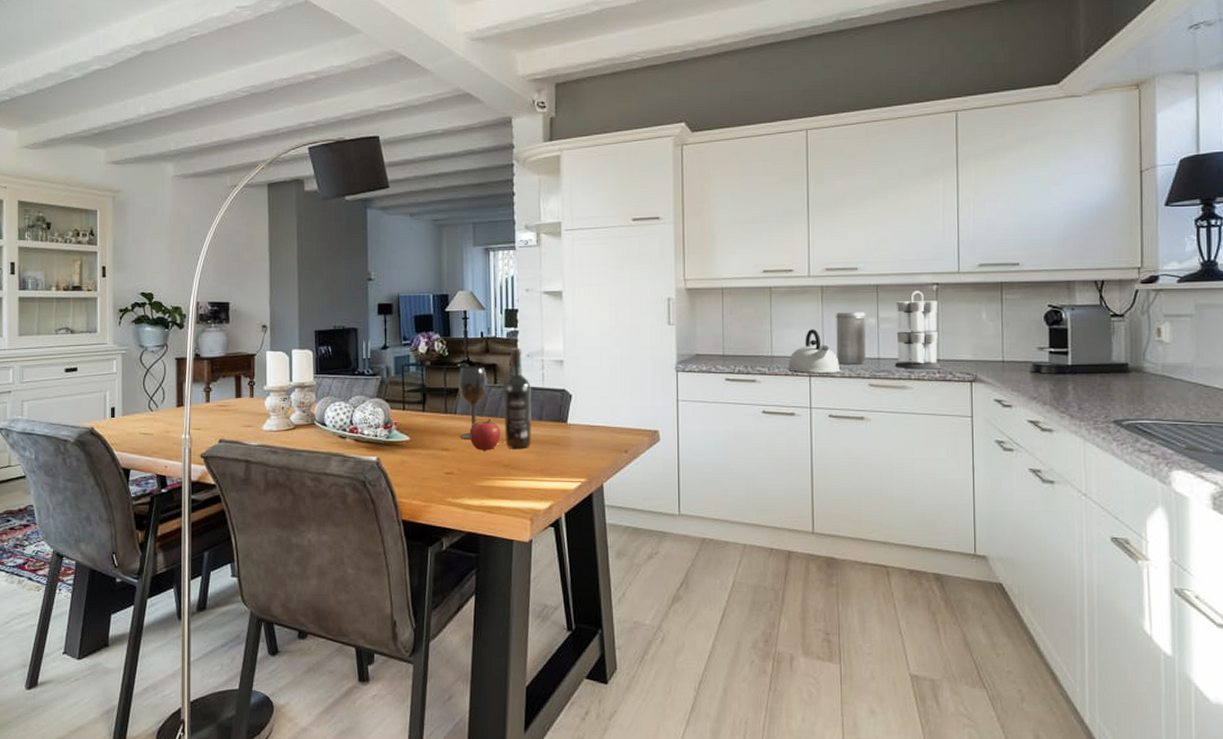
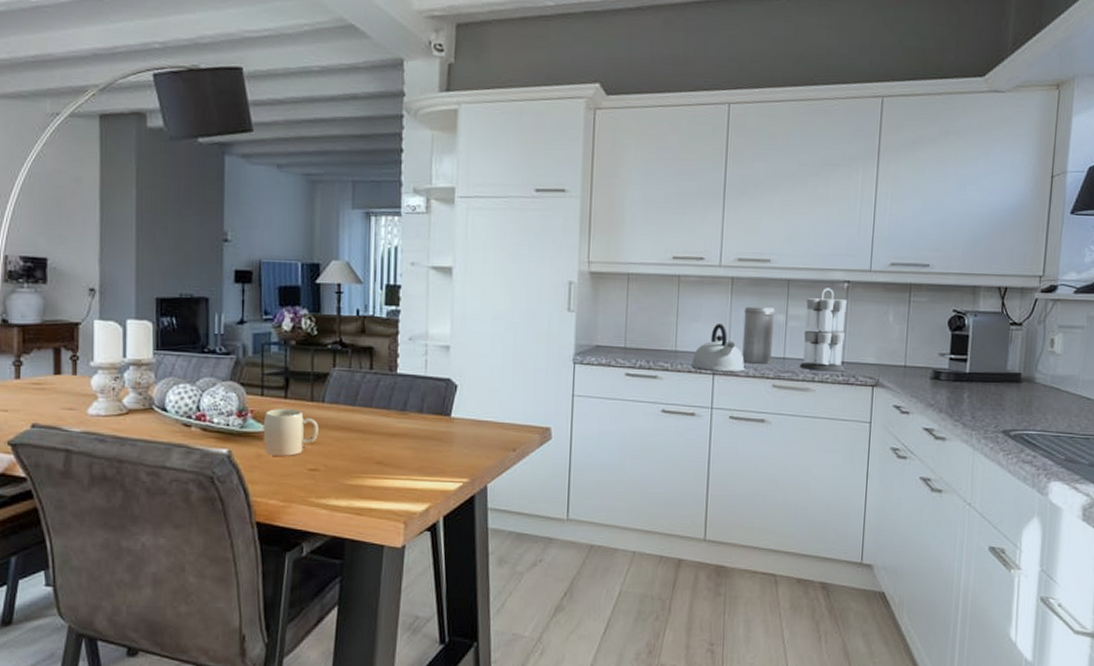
mug: none [405,421,452,462] -> present [263,409,318,456]
wine glass: present [458,366,487,439] -> none [327,348,362,432]
fruit: present [469,418,500,451] -> none [338,409,374,445]
wine bottle: present [502,348,531,448] -> none [378,330,412,444]

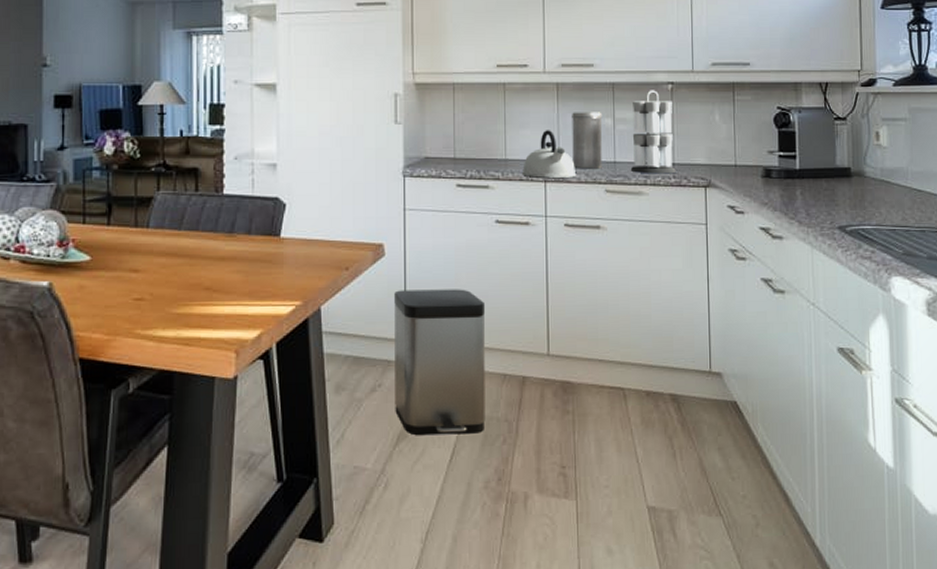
mug: present [263,409,318,456] -> none [85,236,143,286]
pedal bin: none [554,472,647,609] -> present [394,289,486,436]

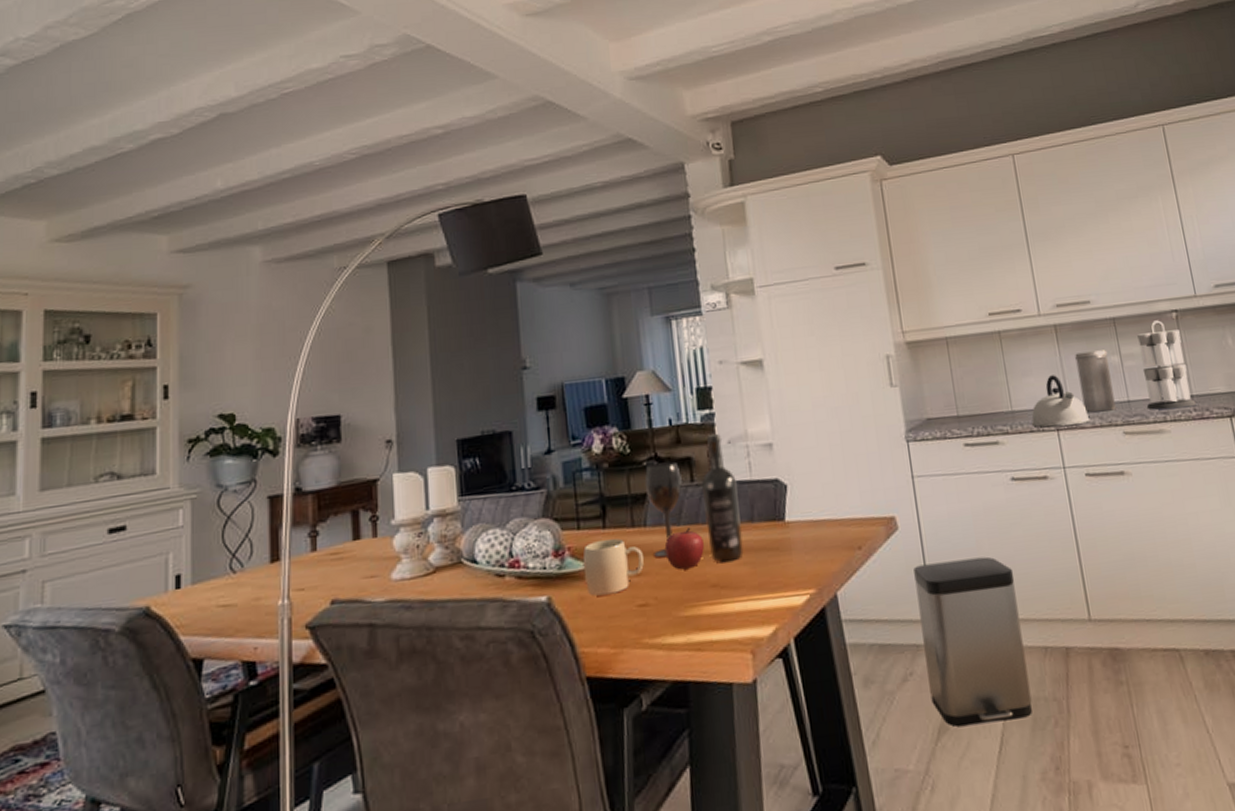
mug: none [85,236,143,286] -> present [582,539,644,597]
wine glass: none [151,170,187,258] -> present [644,461,683,558]
fruit: none [164,232,201,271] -> present [664,527,704,571]
wine bottle: none [204,150,238,268] -> present [701,434,744,562]

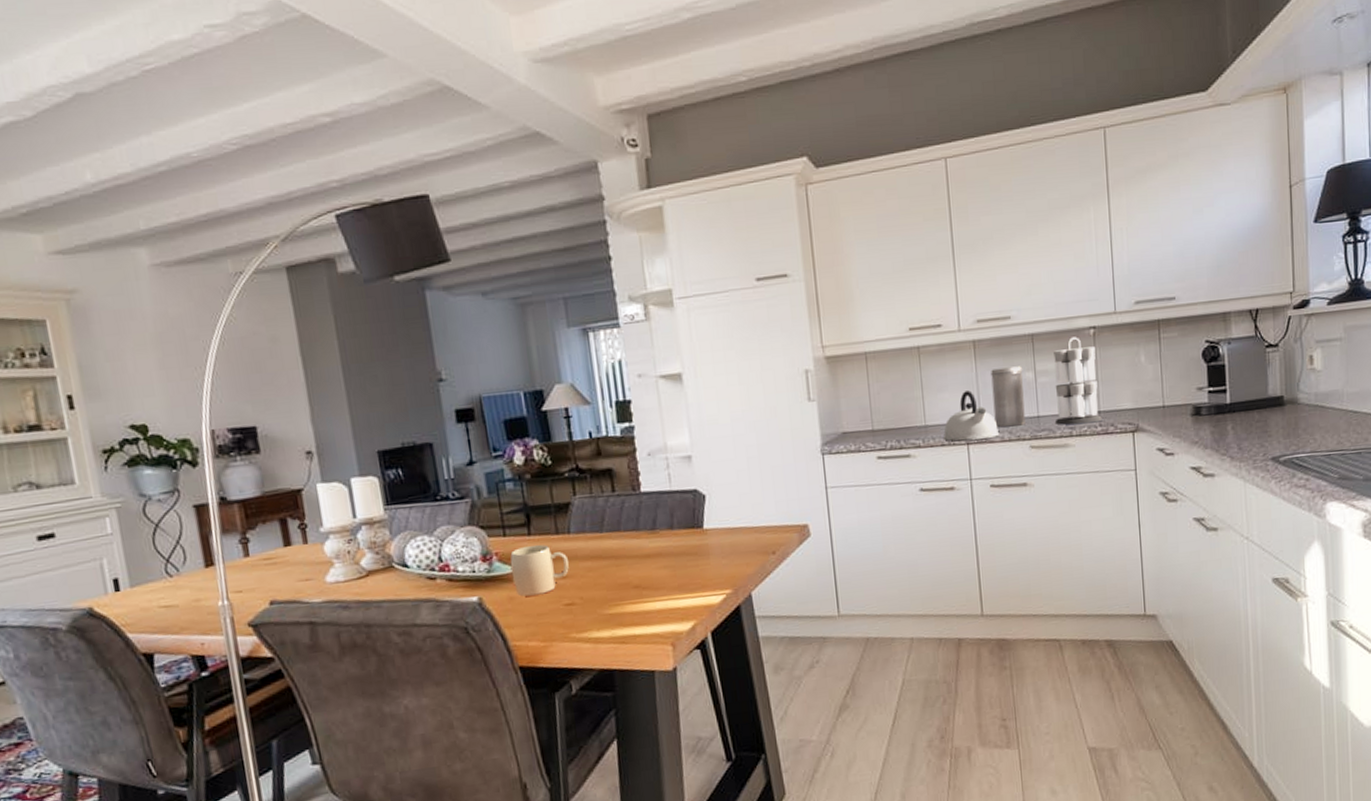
wine glass: present [644,461,683,558] -> none [567,473,604,562]
fruit: present [664,527,704,571] -> none [588,534,626,573]
wine bottle: present [701,434,744,562] -> none [622,446,664,566]
pedal bin: present [913,556,1032,727] -> none [823,560,925,705]

